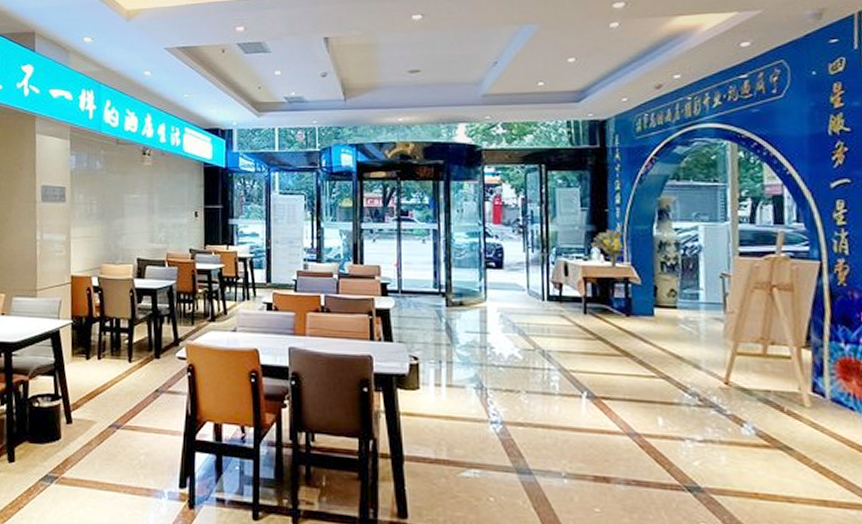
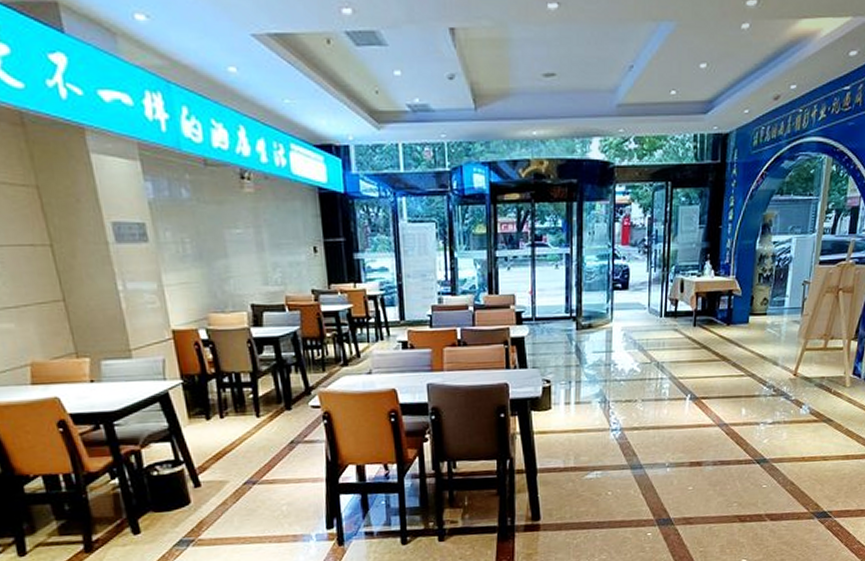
bouquet: present [590,228,623,268] -> none [704,245,731,282]

